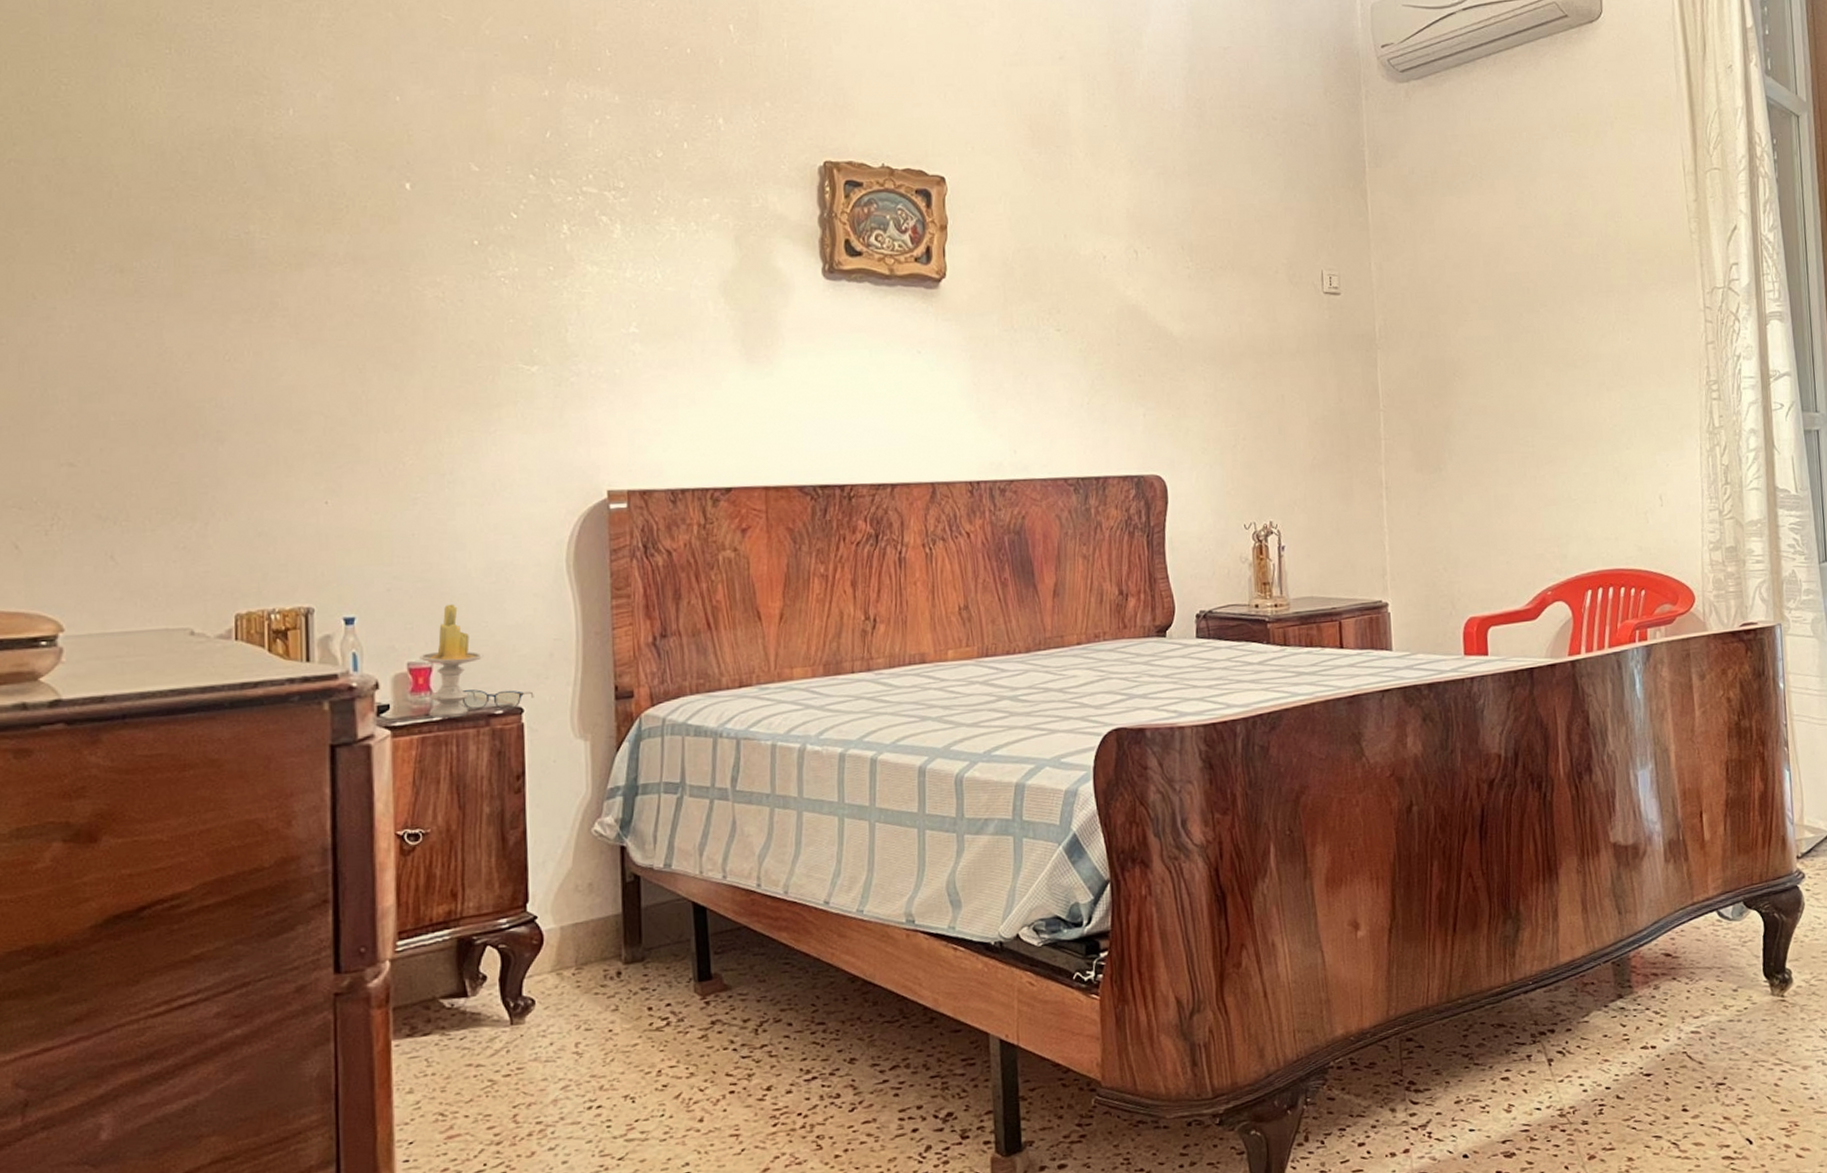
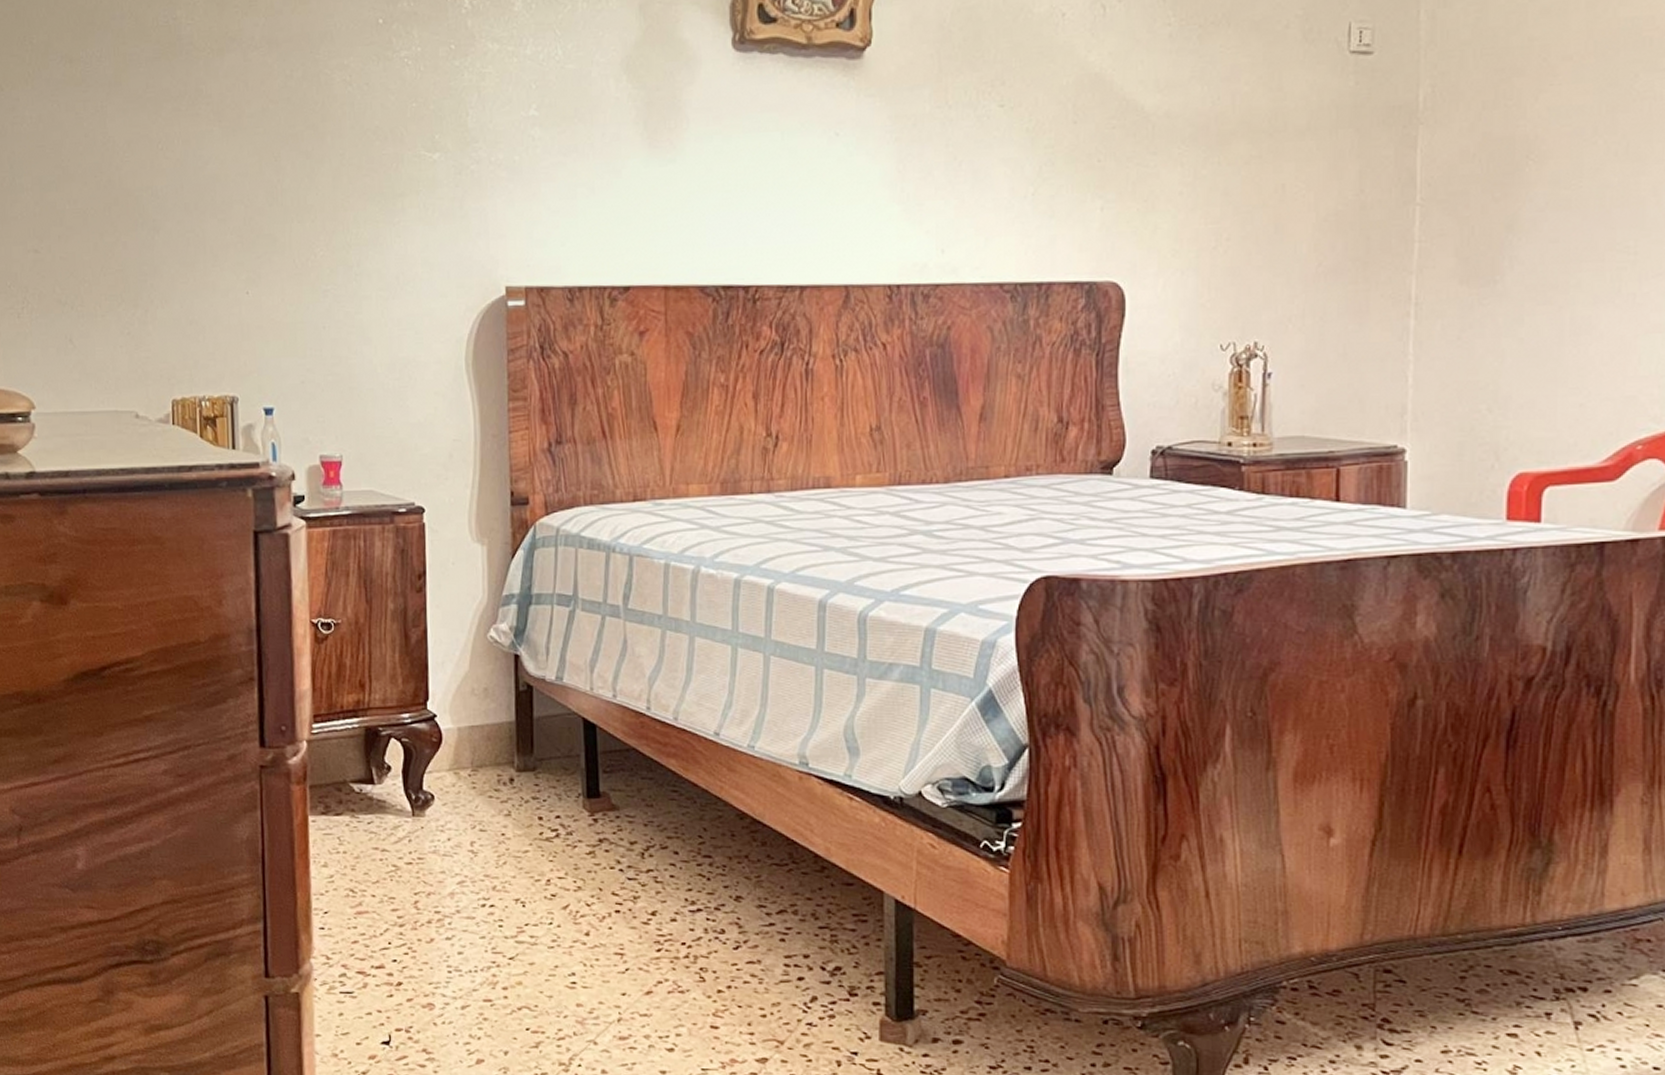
candle: present [419,604,484,719] -> none [330,399,388,513]
glasses: present [463,689,534,710] -> none [369,486,435,508]

